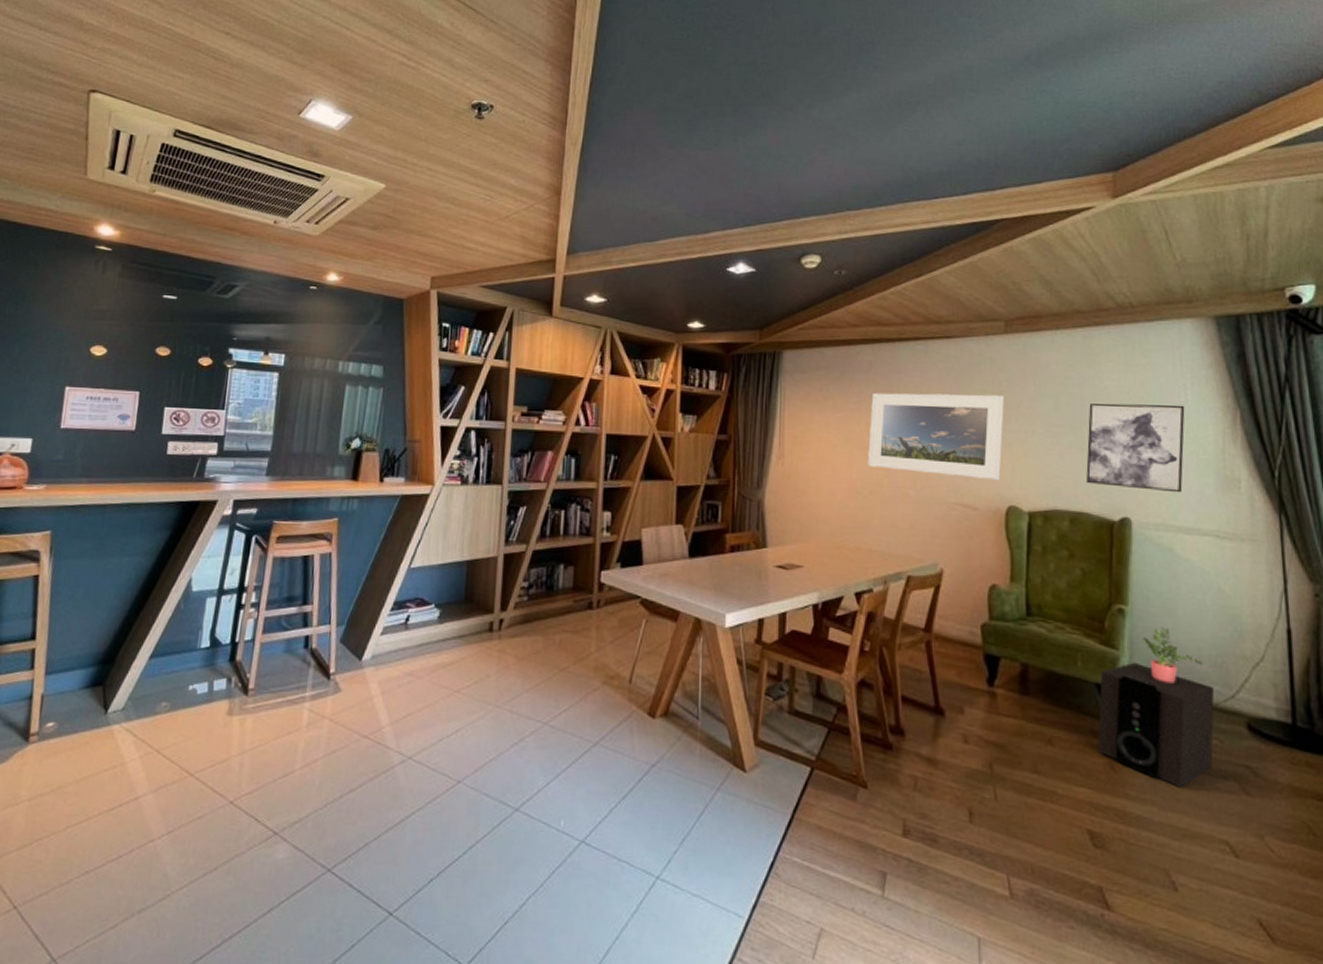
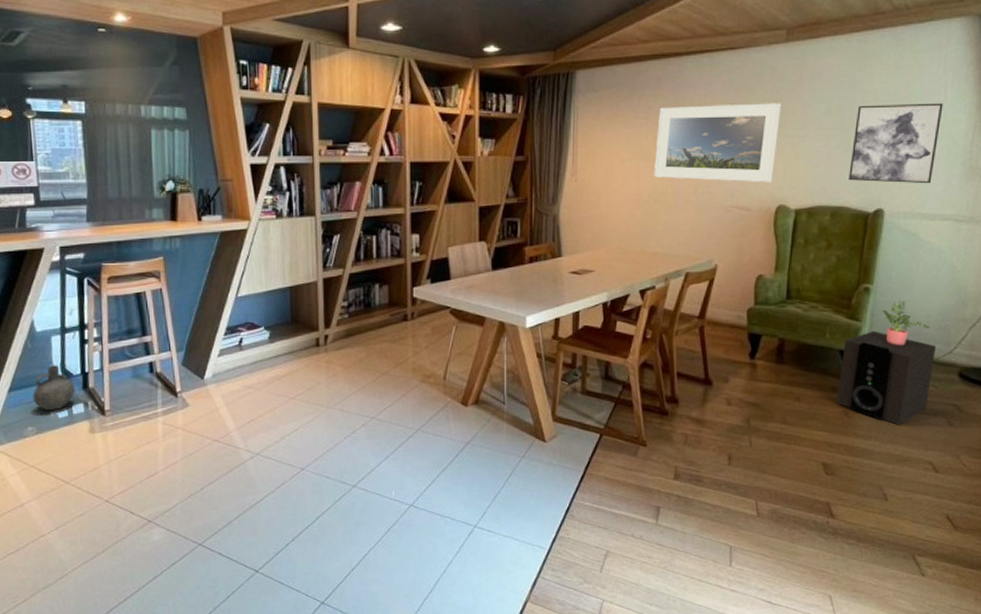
ceramic jug: none [173,631,221,684] -> present [32,365,75,410]

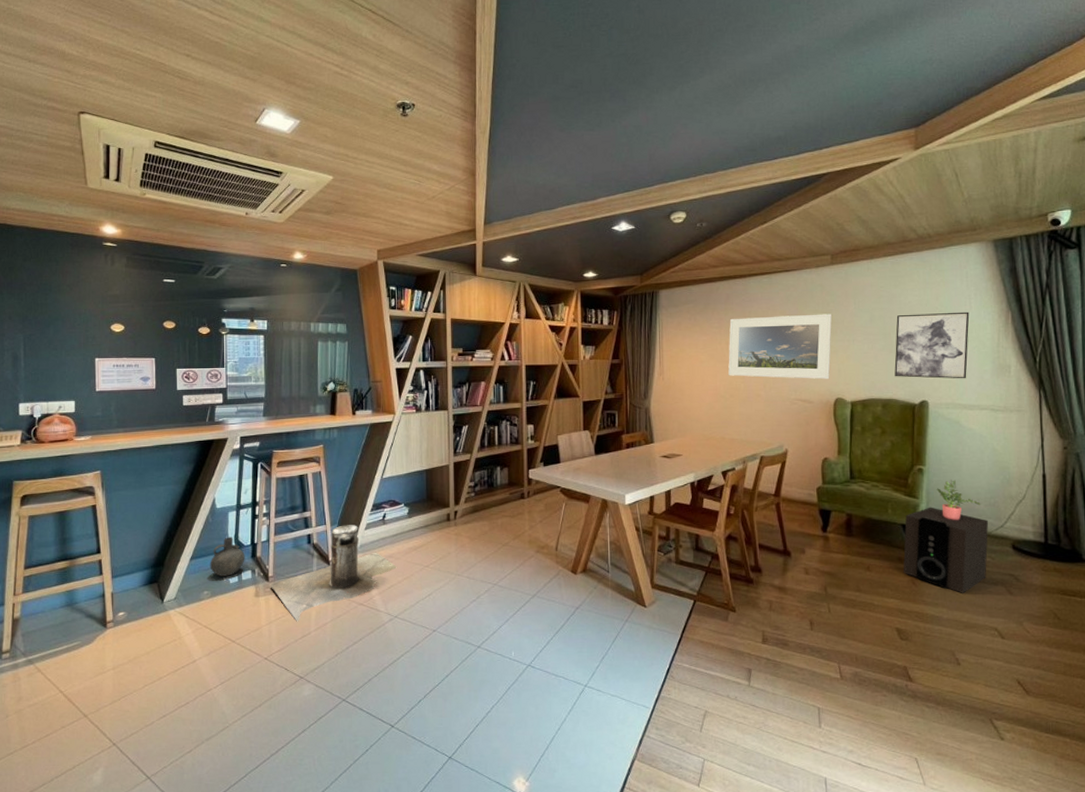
trash can: none [107,351,257,462] -> present [270,525,397,623]

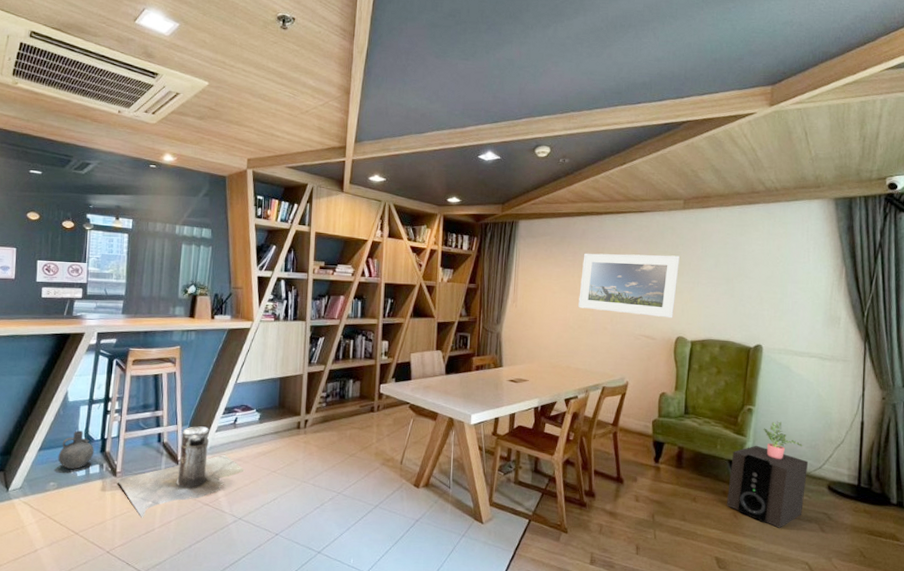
wall art: present [894,311,970,379] -> none [734,262,807,327]

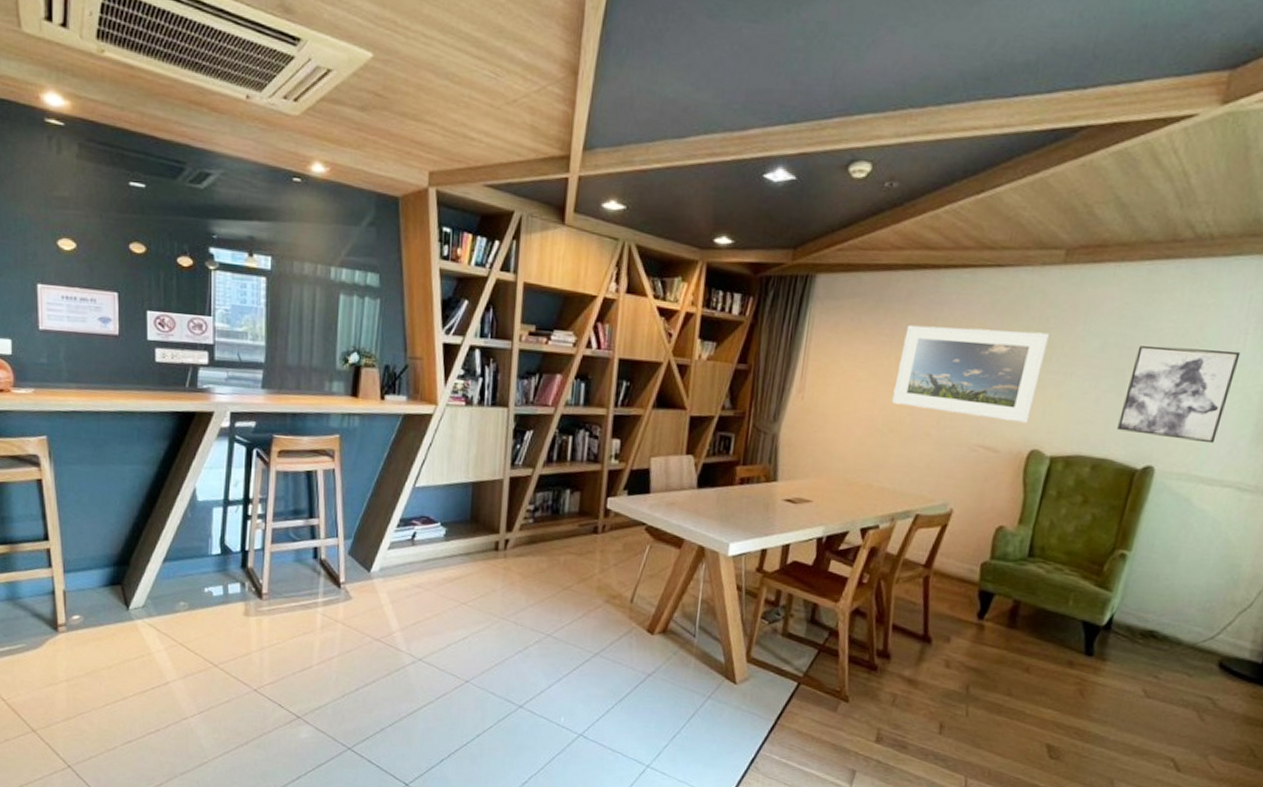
ceramic jug: present [58,430,94,469] -> none [188,538,233,587]
trash can: present [117,426,245,519] -> none [263,540,426,653]
speaker: present [727,445,809,528] -> none [1072,603,1197,713]
wall art: none [734,262,807,327] -> present [1117,345,1241,444]
potted plant: present [763,421,803,459] -> none [1138,572,1192,624]

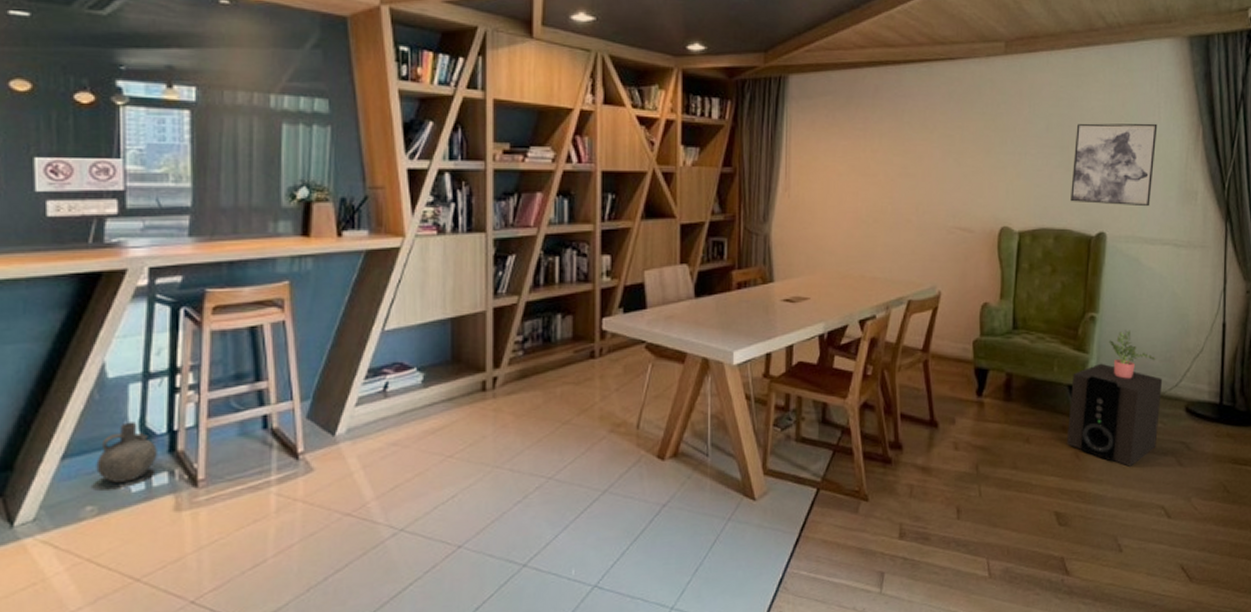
ceramic jug: none [188,538,233,587] -> present [96,422,157,483]
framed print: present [892,324,1050,424] -> none [873,117,1003,203]
speaker: none [1072,603,1197,713] -> present [1067,363,1163,467]
potted plant: none [1138,572,1192,624] -> present [1108,330,1156,379]

